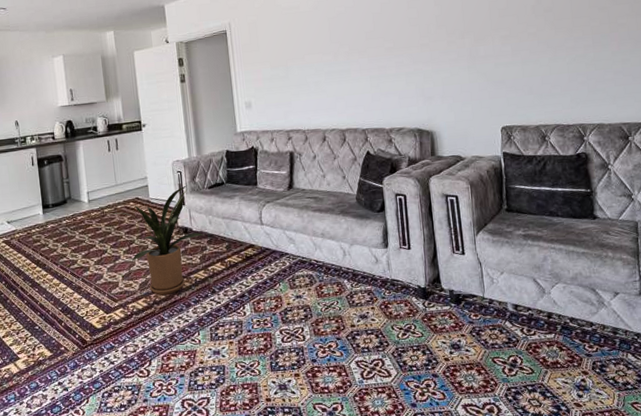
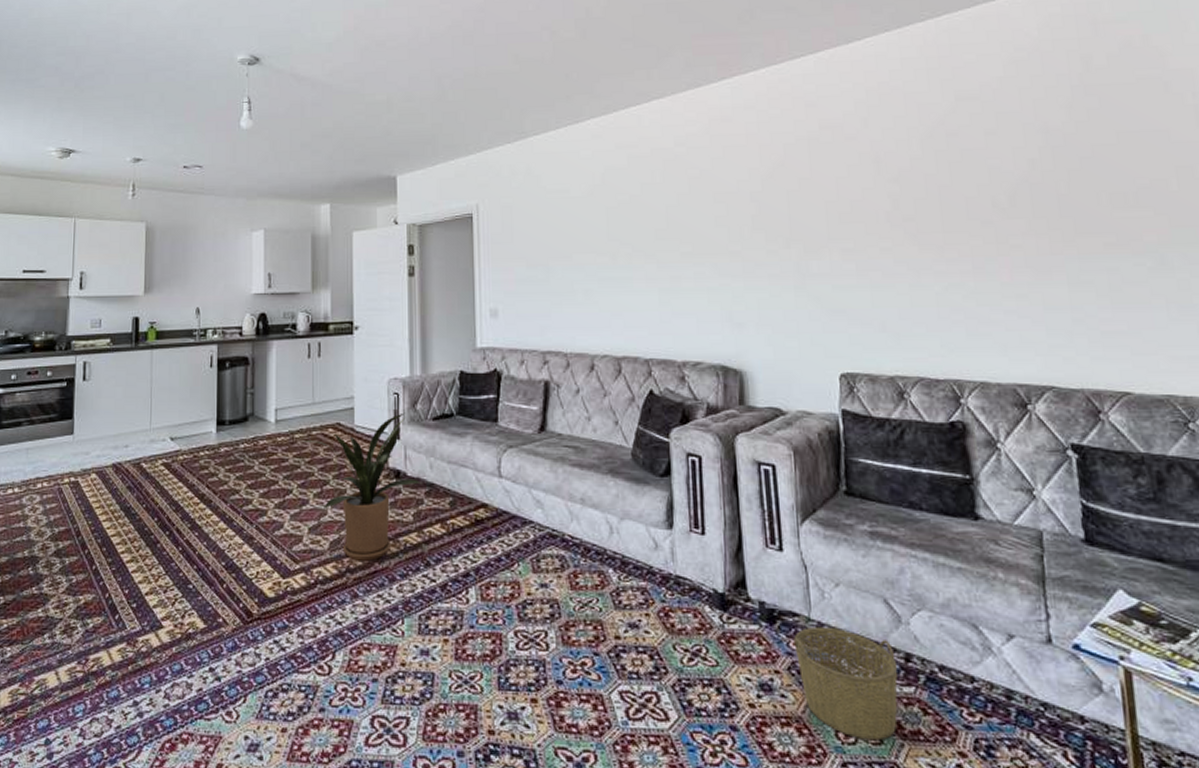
basket: none [473,301,543,372] -> present [794,626,898,741]

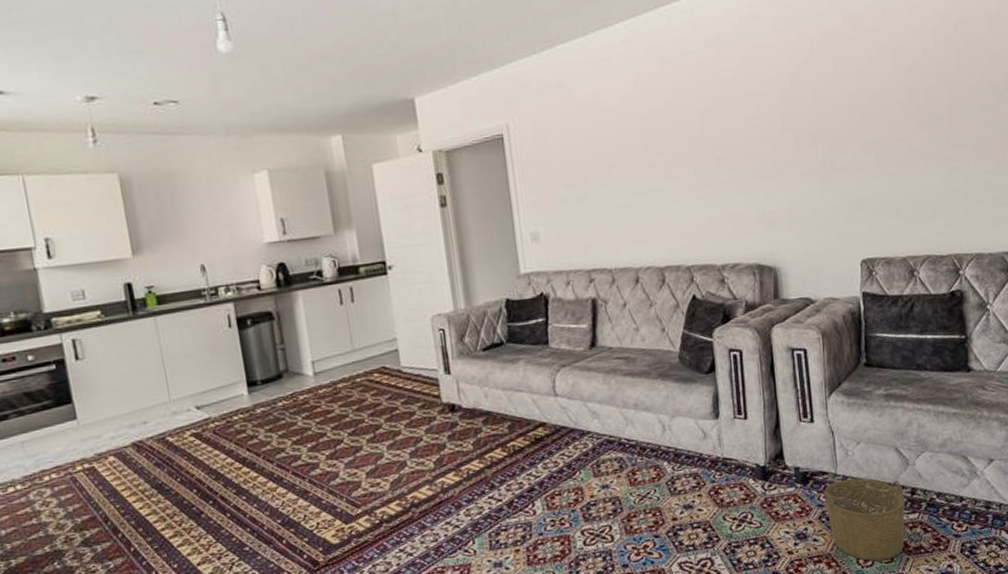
house plant: present [302,412,422,561] -> none [347,347,478,496]

